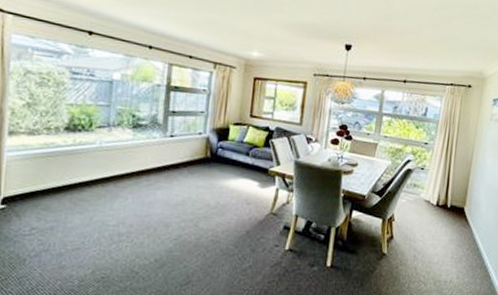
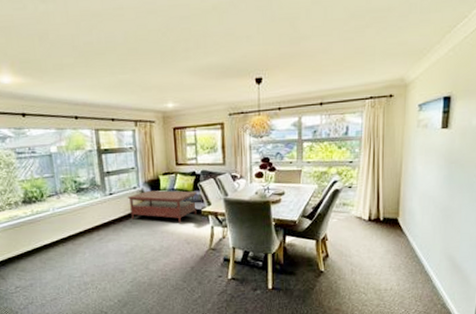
coffee table: none [189,138,268,181] -> present [127,190,198,224]

